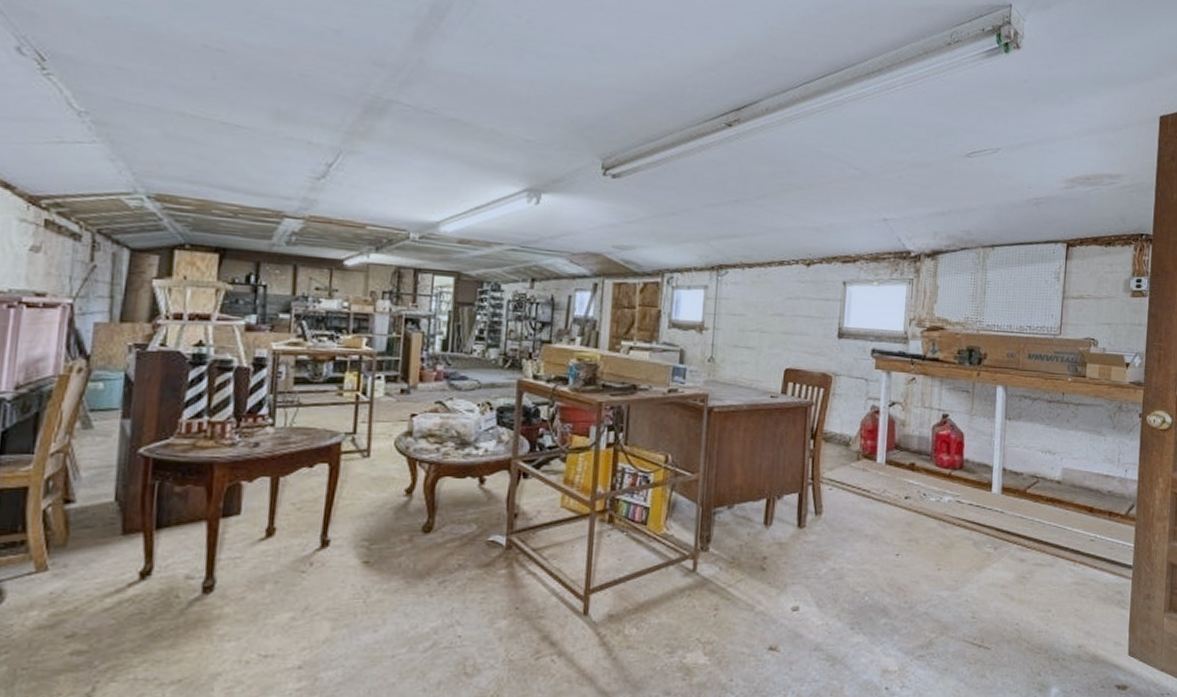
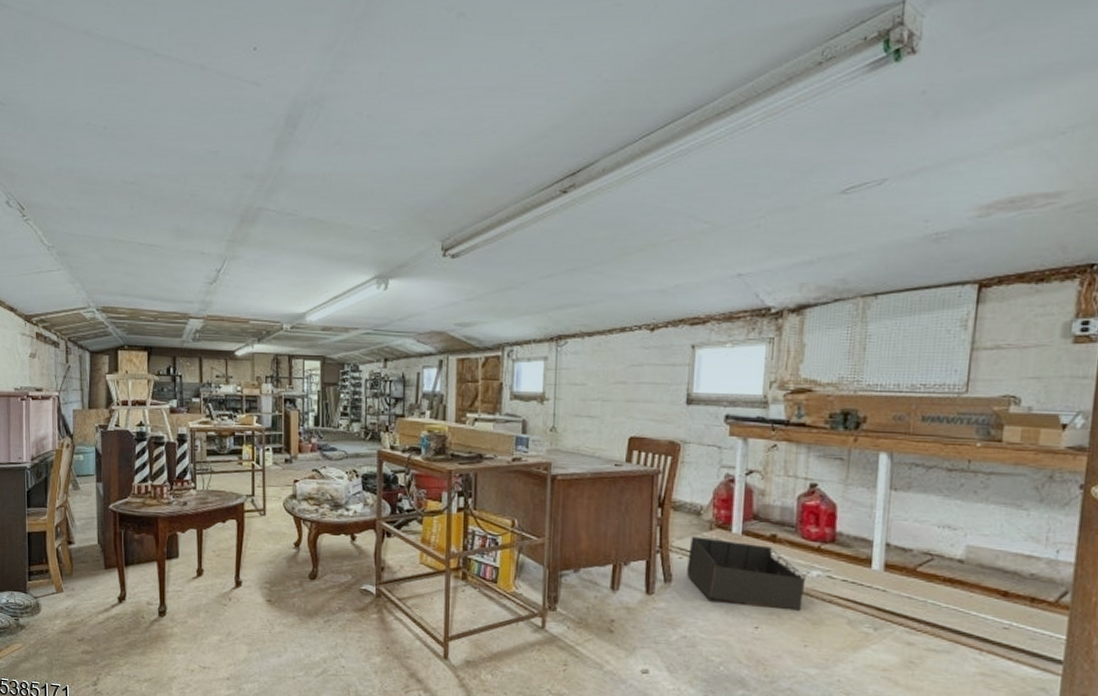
storage bin: none [835,467,940,536] -> present [686,536,806,611]

